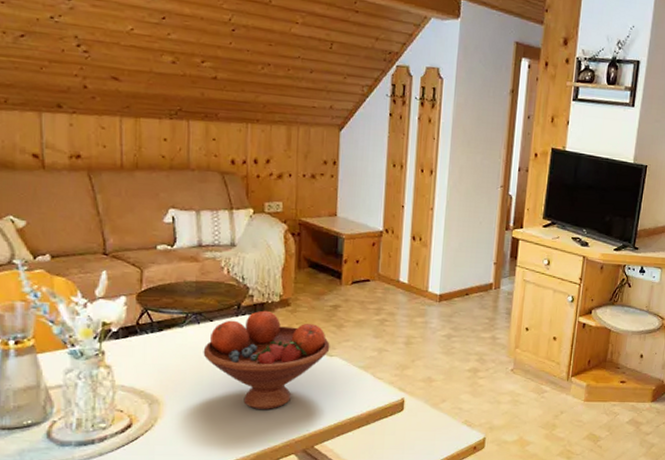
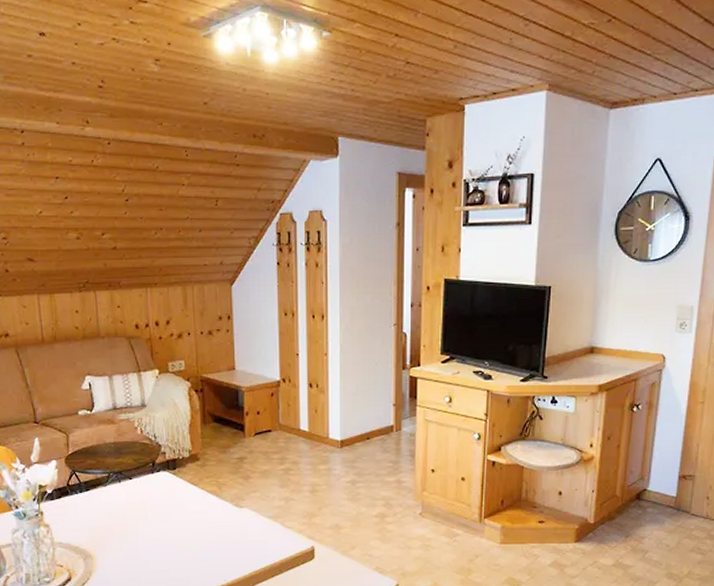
fruit bowl: present [203,310,330,409] -> none [125,466,239,561]

